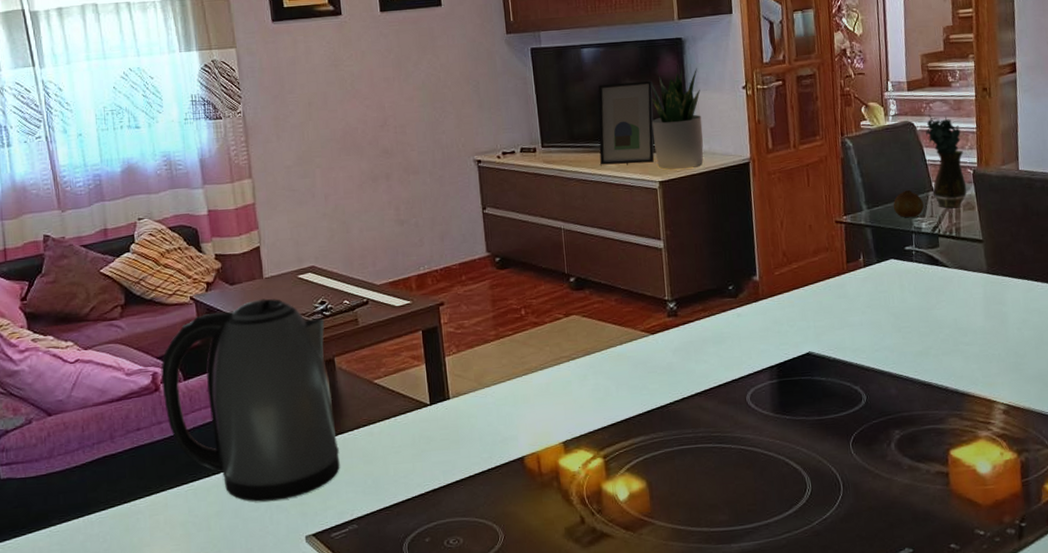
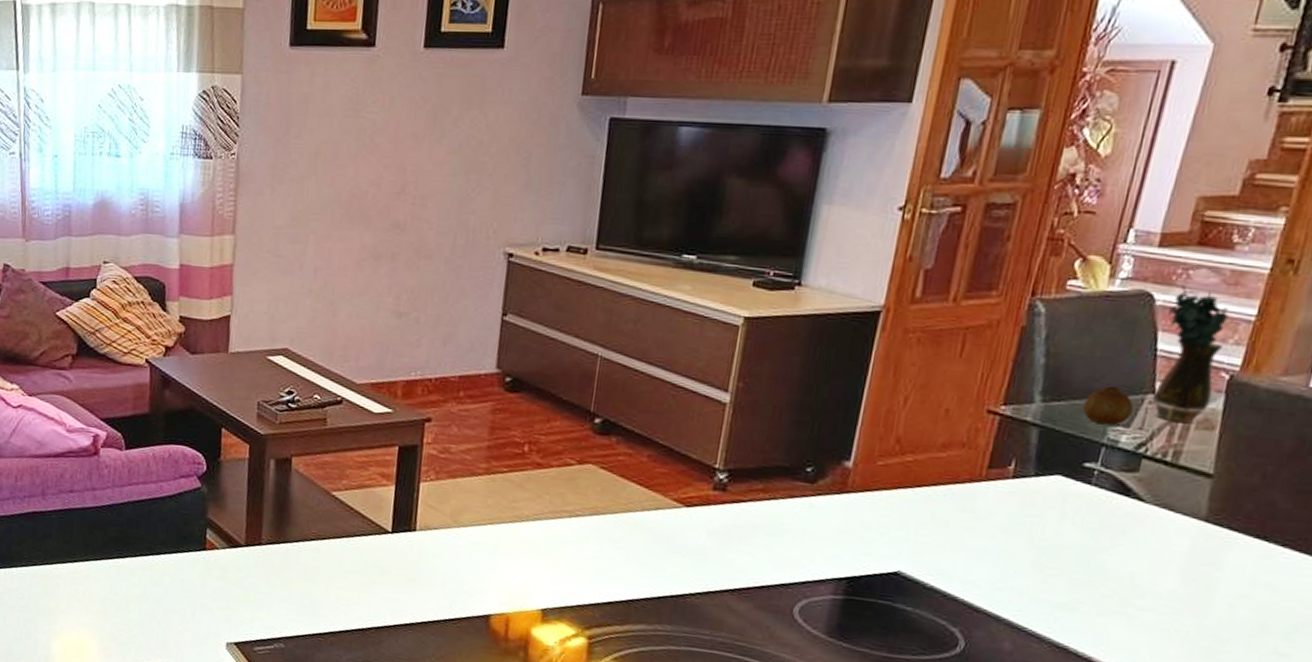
kettle: present [161,298,340,502] -> none [101,375,289,599]
picture frame: present [598,80,655,166] -> none [669,178,770,291]
planter: present [650,68,704,170] -> none [747,171,838,307]

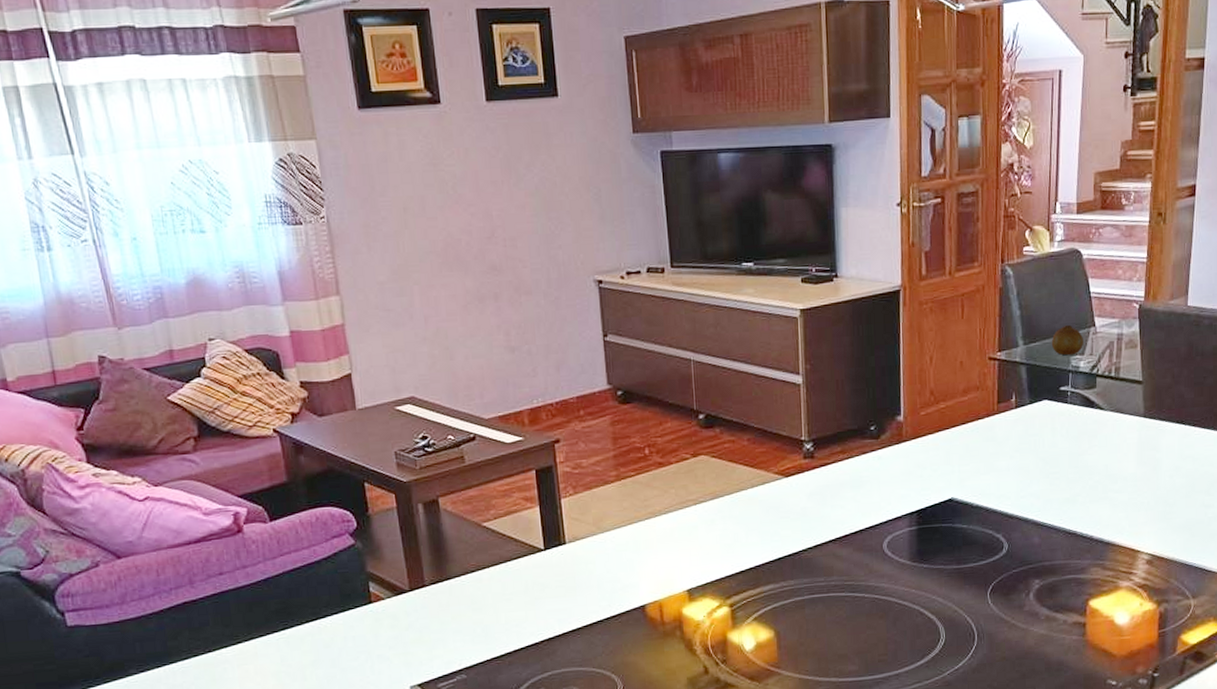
vase: present [1153,286,1229,424] -> none [1093,241,1132,347]

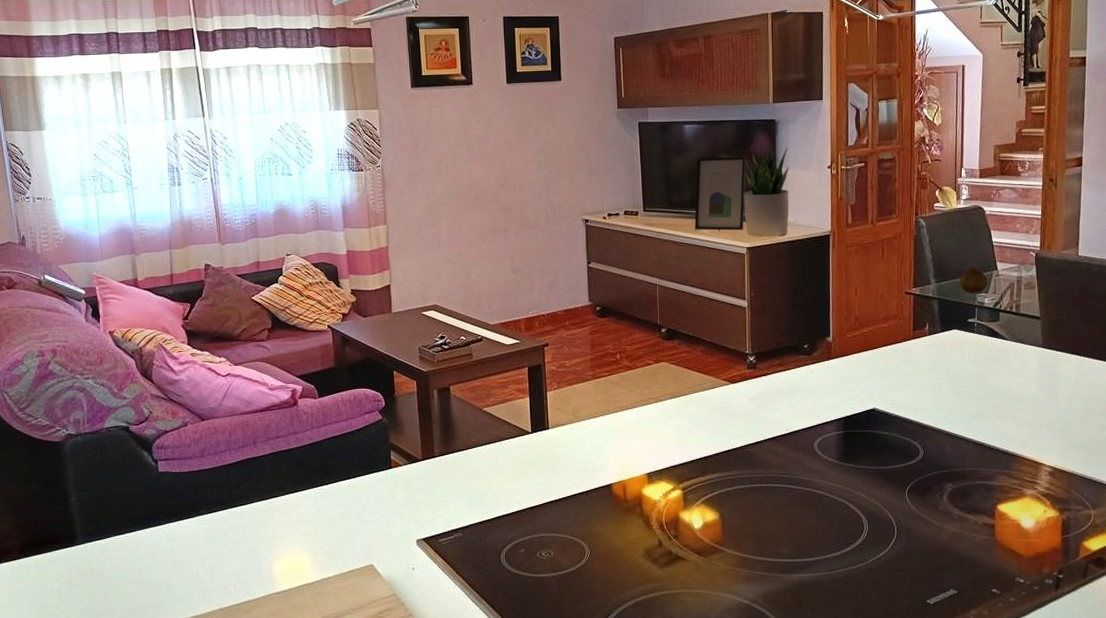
picture frame: none [735,192,798,291] -> present [695,156,747,232]
planter: none [794,180,851,297] -> present [744,147,790,238]

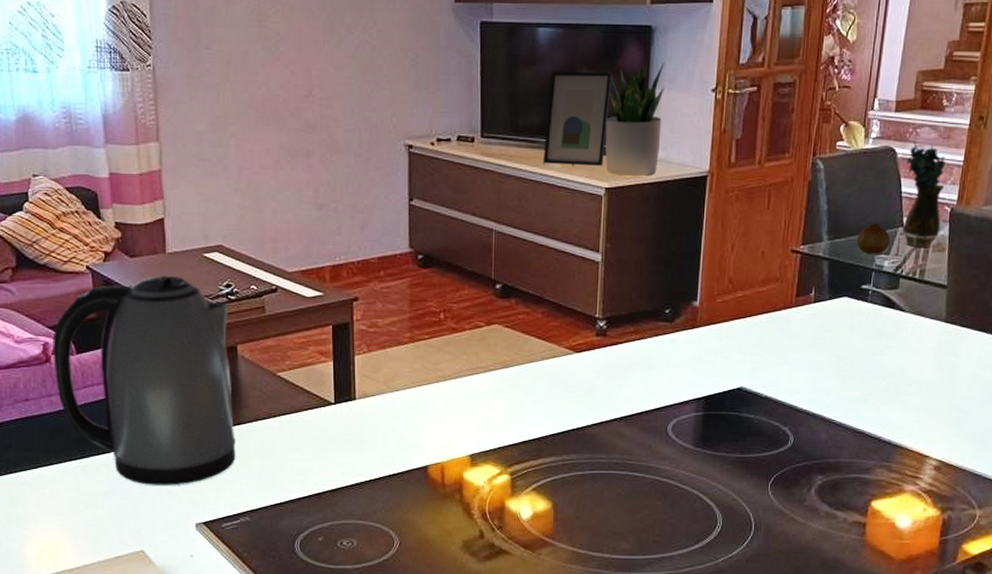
kettle: none [299,331,450,507] -> present [52,275,236,485]
vase: none [994,201,1029,287] -> present [903,141,946,248]

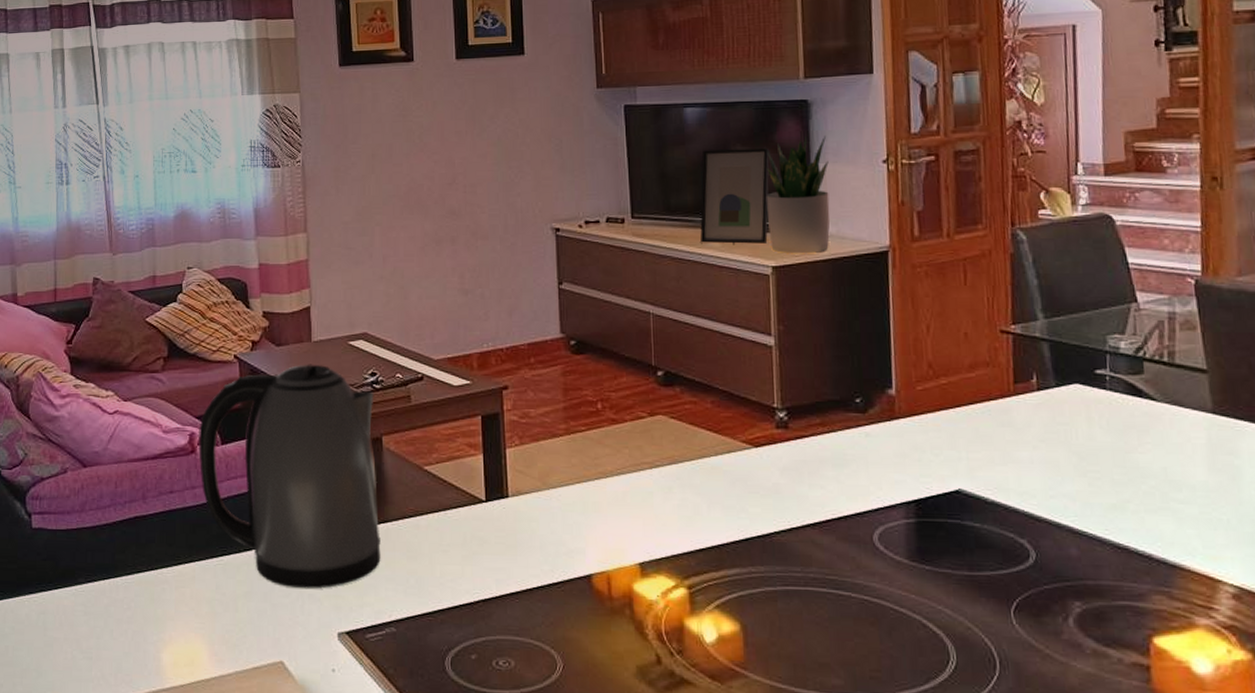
fruit: present [856,223,890,254] -> none [1080,298,1123,334]
vase: present [903,141,946,248] -> none [1128,207,1186,326]

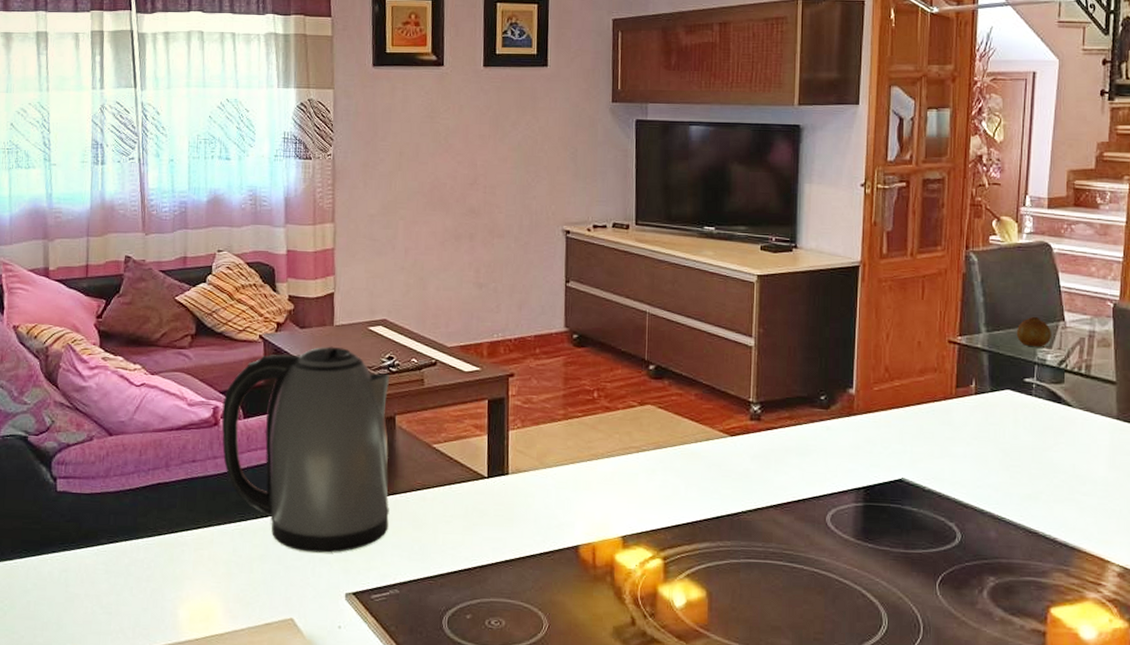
picture frame: present [700,147,771,245] -> none [696,165,764,254]
planter: present [766,136,831,254] -> none [757,158,814,265]
fruit: none [1080,298,1123,334] -> present [1016,316,1051,348]

